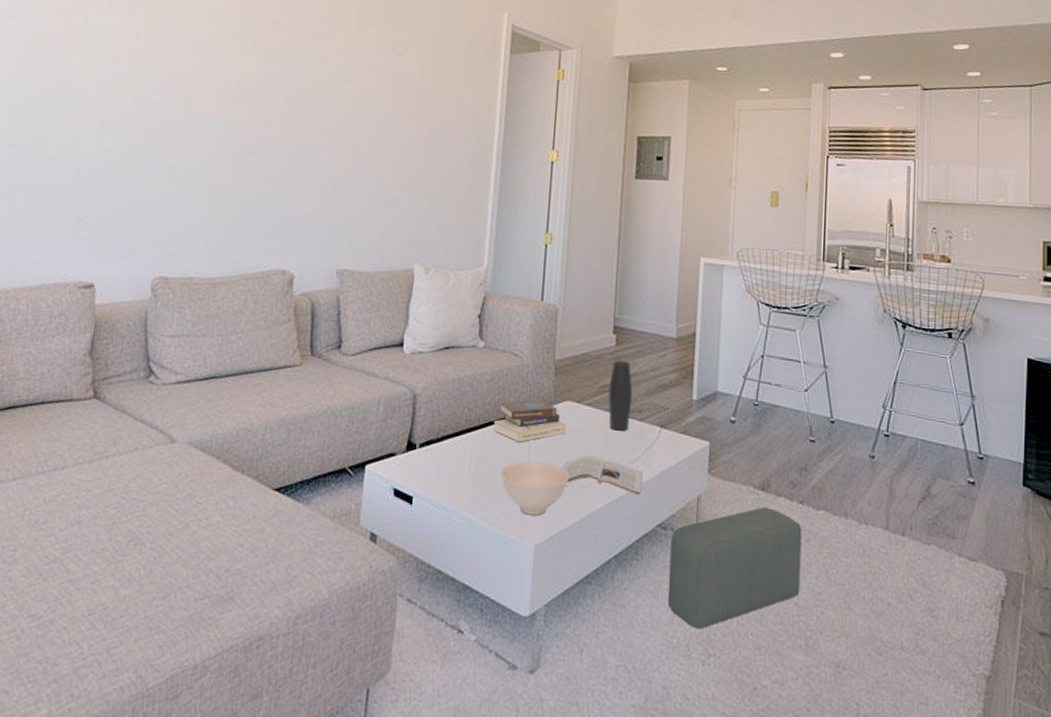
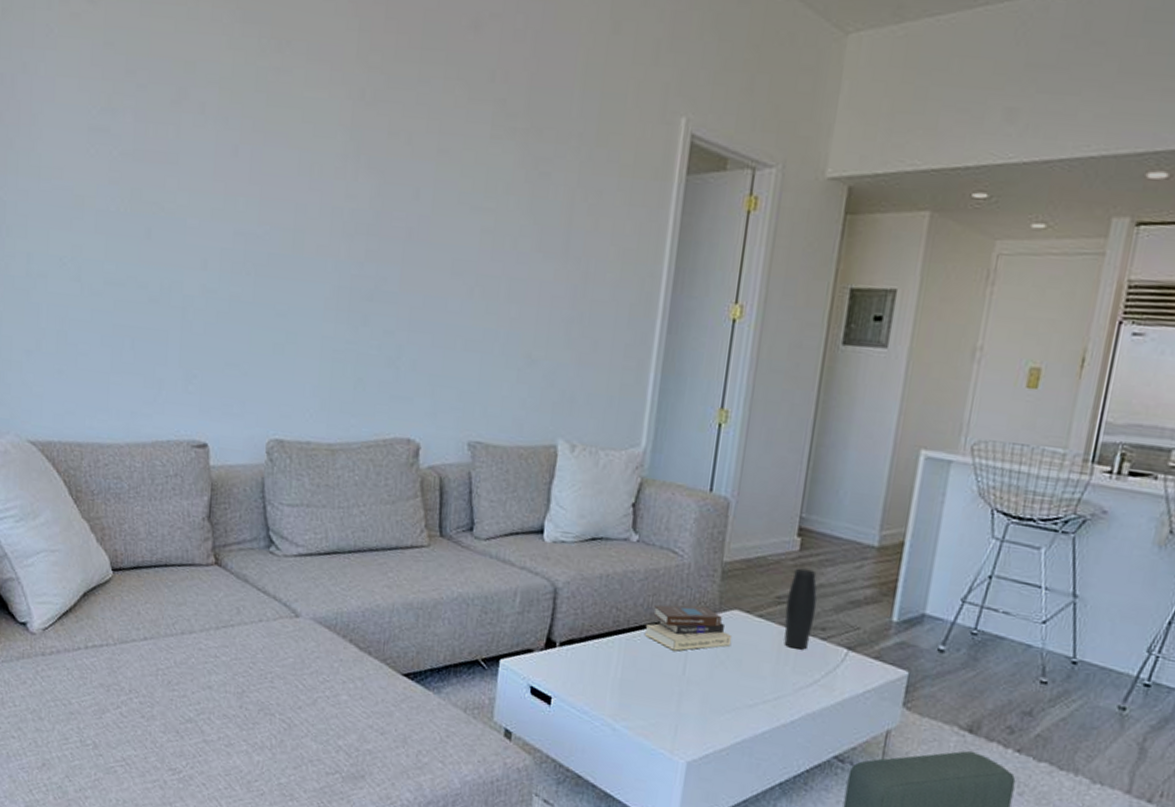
bowl: present [500,461,570,516] -> none [650,672,733,732]
magazine: present [562,455,643,495] -> none [724,672,821,722]

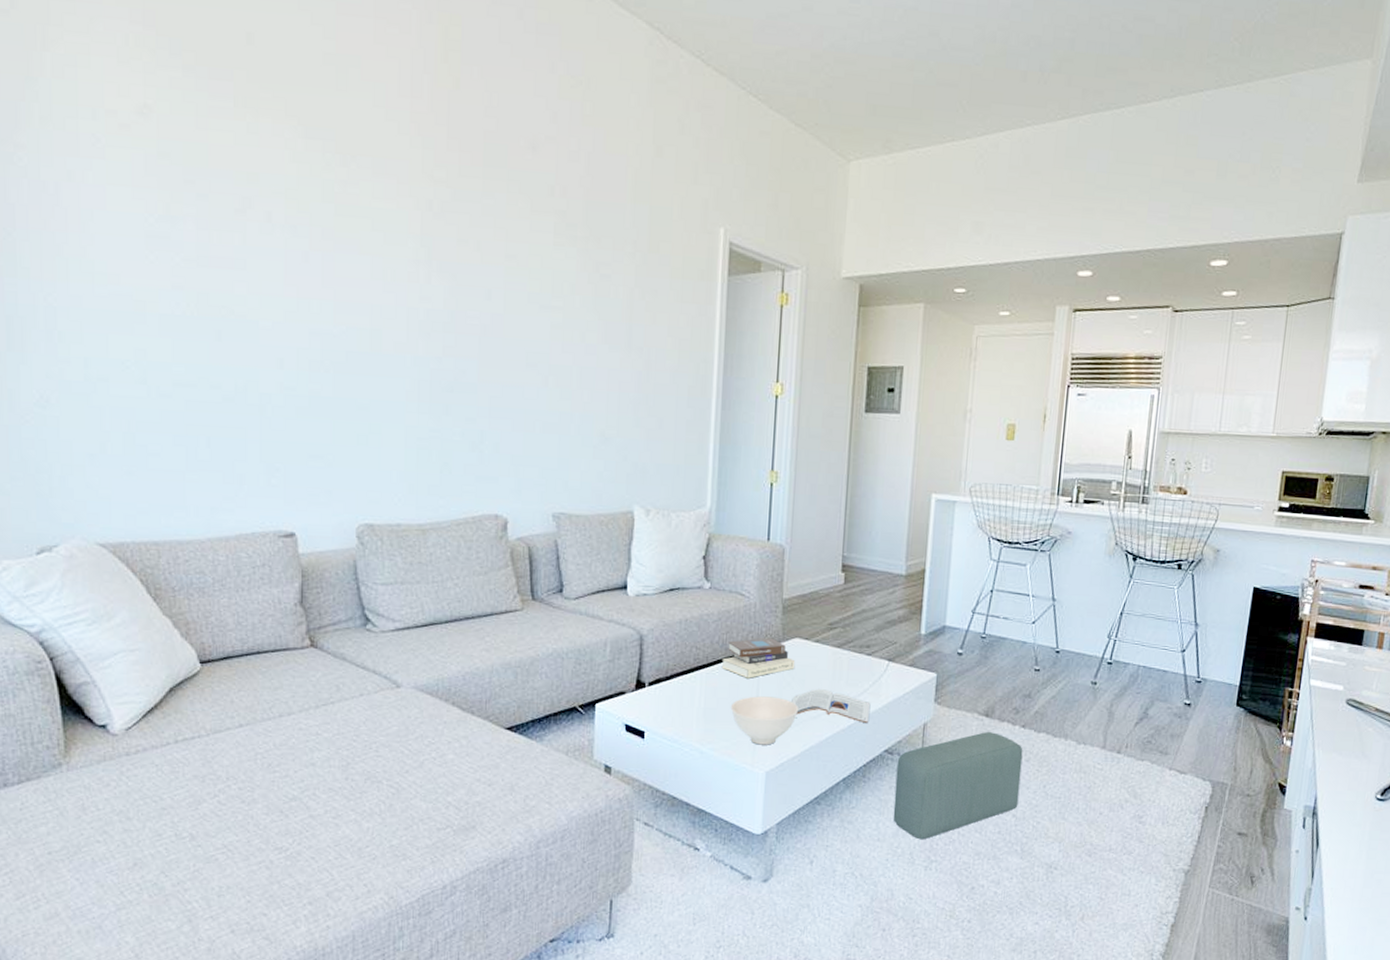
bowl: none [650,672,733,732] -> present [730,696,799,745]
magazine: none [724,672,821,722] -> present [792,689,871,724]
vase: present [784,568,817,650] -> none [836,598,862,665]

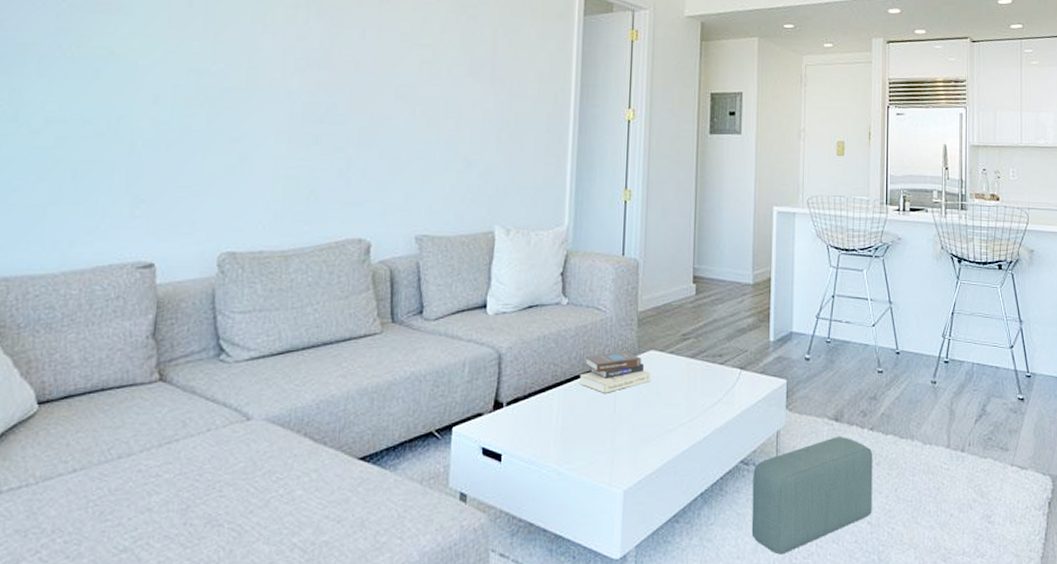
bowl: present [730,696,799,745] -> none [587,411,656,462]
magazine: present [792,689,871,724] -> none [648,401,725,435]

